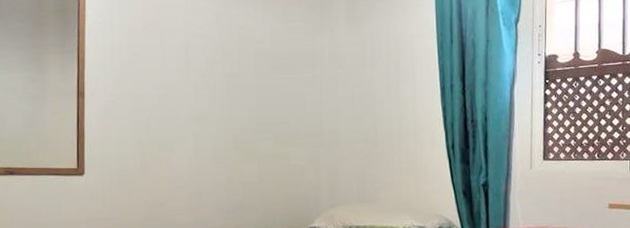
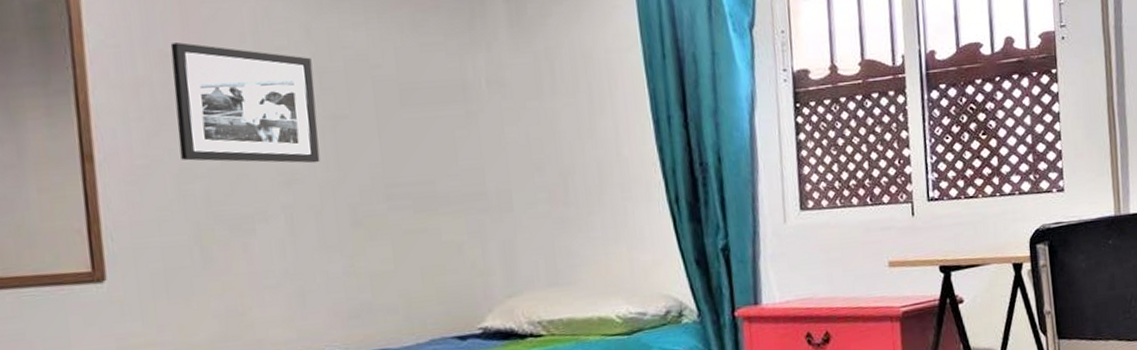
picture frame: none [134,22,219,106] -> present [170,42,320,164]

